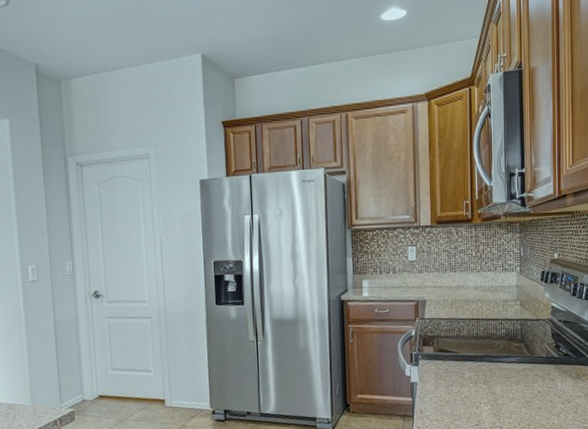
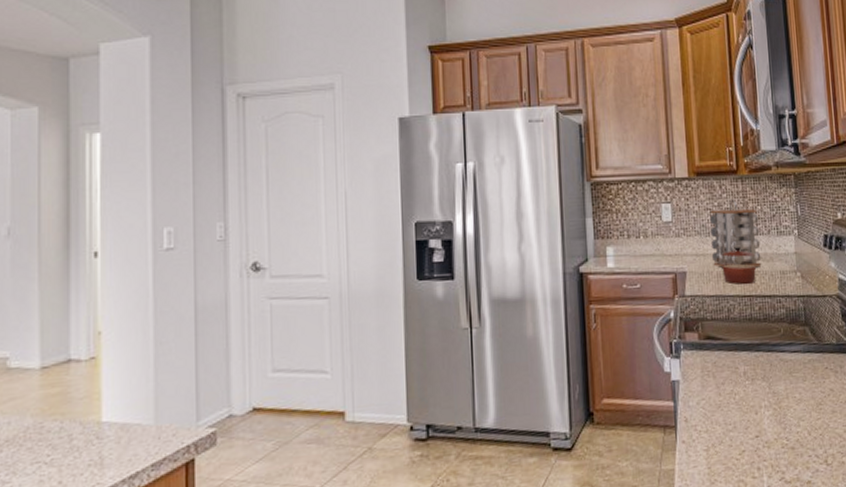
spice rack: none [447,243,488,297] -> present [710,200,761,268]
saucepan: none [455,281,484,311] -> present [721,247,757,285]

